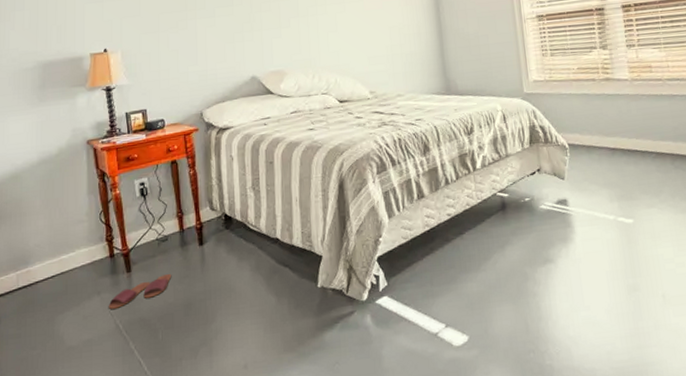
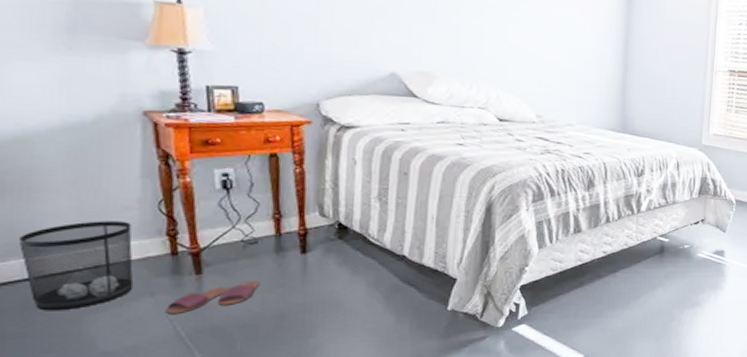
waste bin: none [14,232,87,314] -> present [18,221,134,311]

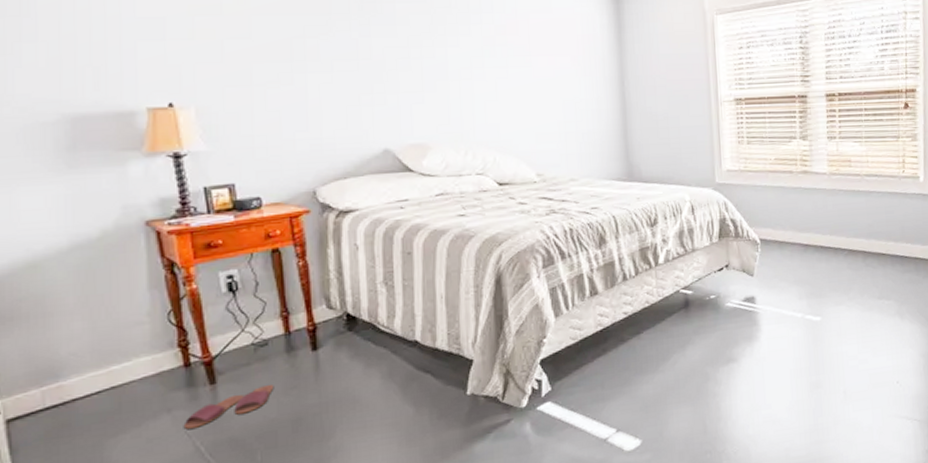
waste bin: present [18,221,134,311] -> none [37,337,151,439]

